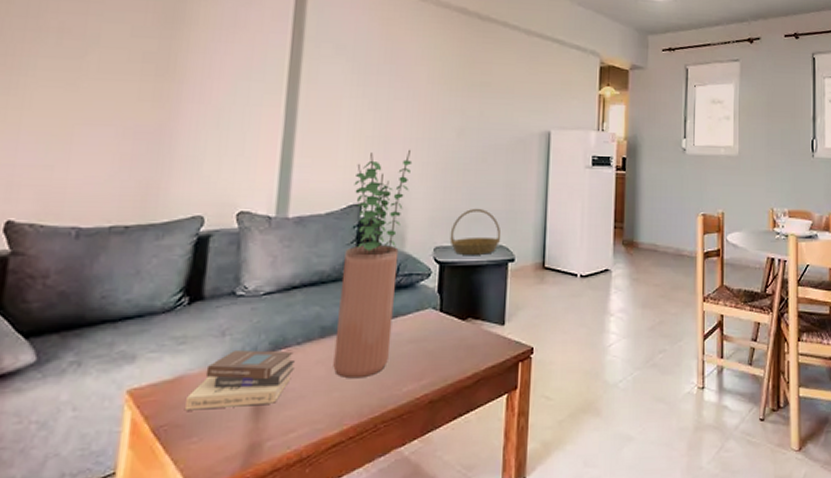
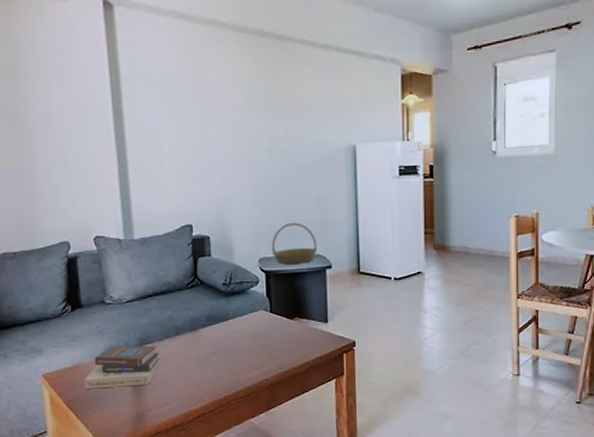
vase: present [333,149,413,379] -> none [183,173,233,367]

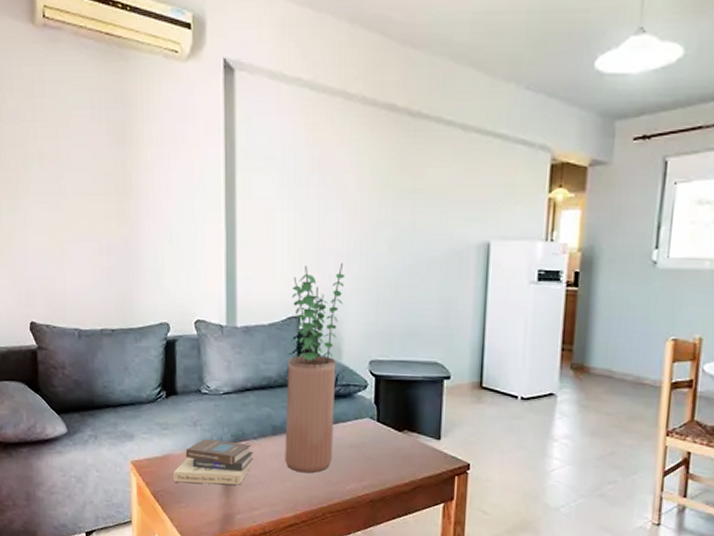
vase: none [183,173,233,367] -> present [285,262,345,473]
basket: present [271,222,318,264] -> none [384,323,436,371]

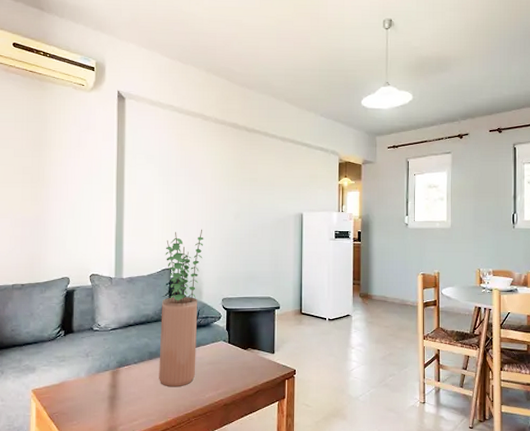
books: present [172,439,253,485] -> none [67,367,134,404]

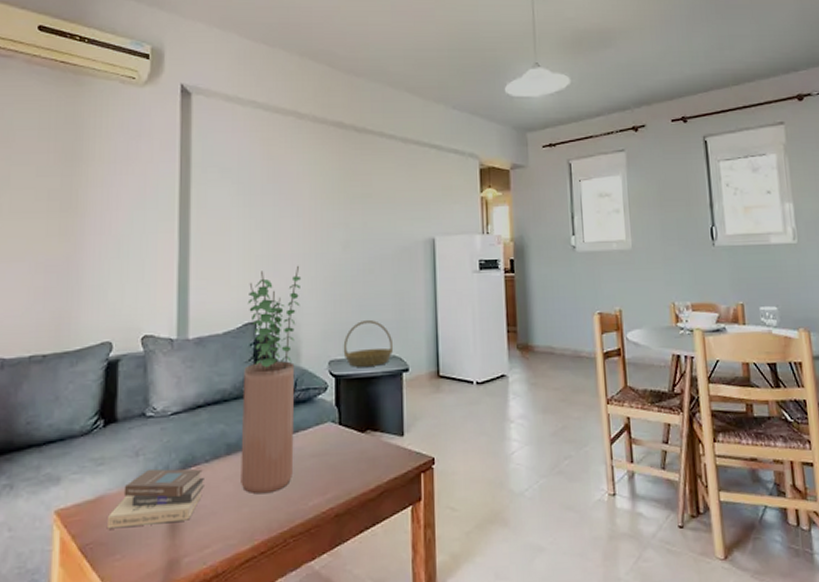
books: none [67,367,134,404] -> present [106,469,204,529]
basket: none [233,270,270,304] -> present [343,319,394,367]

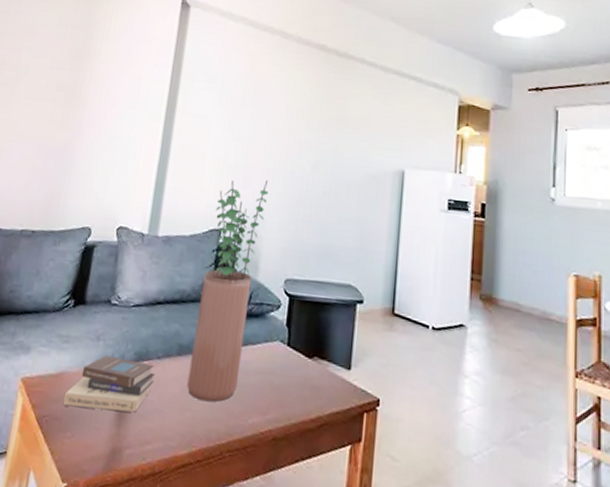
basket: present [343,319,394,367] -> none [300,243,351,293]

